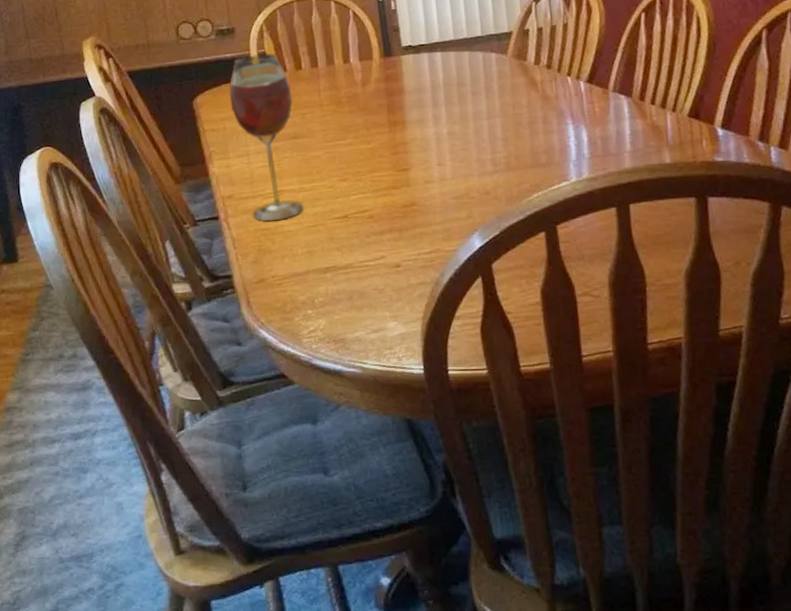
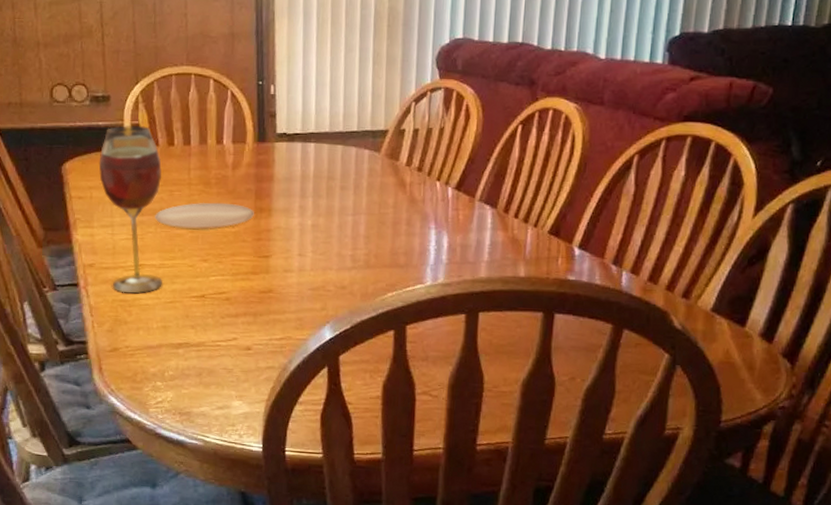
plate: none [289,120,389,151] -> present [155,202,254,230]

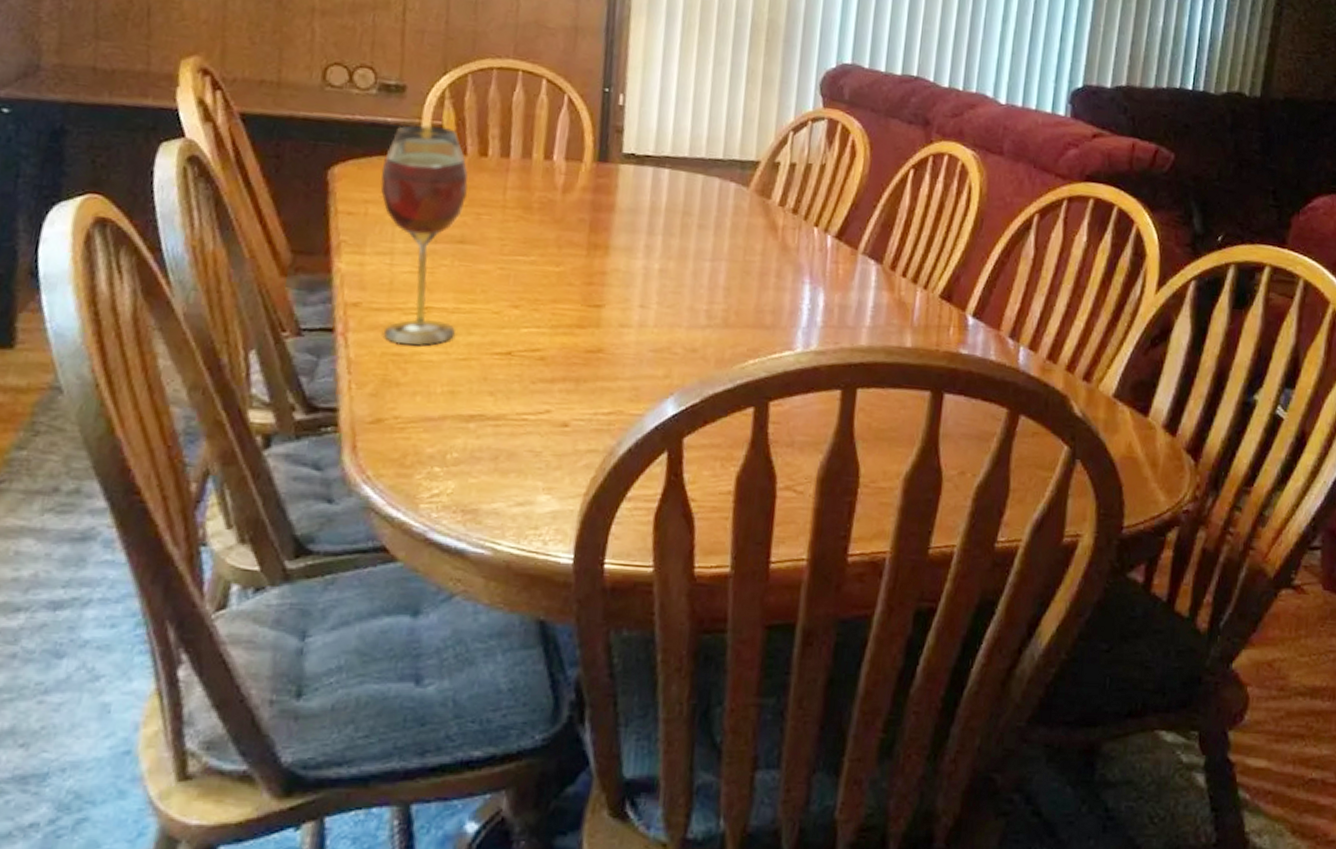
plate: present [155,202,254,230] -> none [452,231,587,268]

